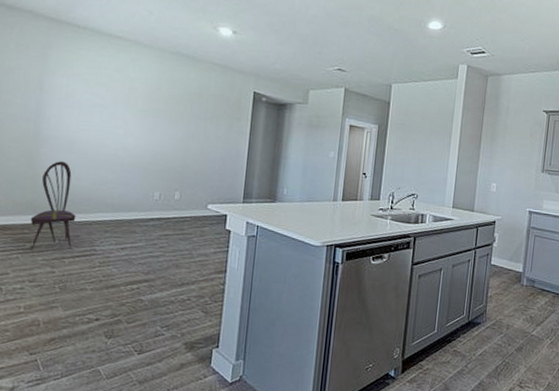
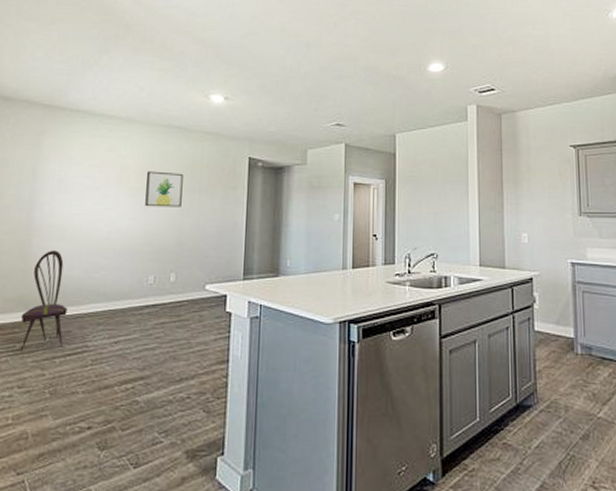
wall art: none [152,95,190,132] -> present [145,171,183,207]

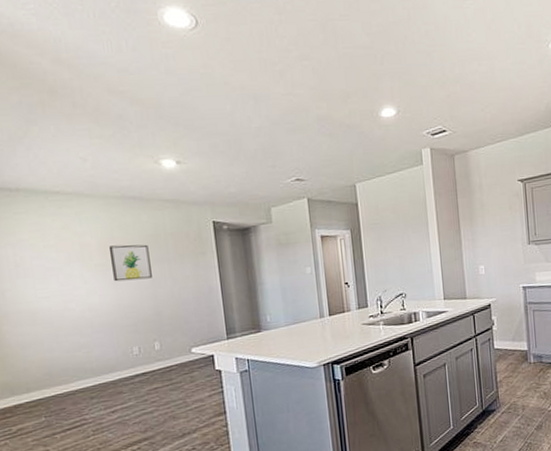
dining chair: present [20,250,68,351] -> none [9,335,60,434]

